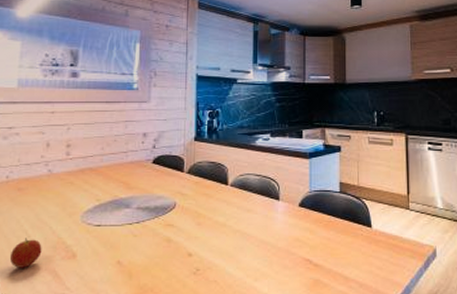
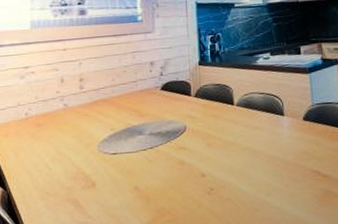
fruit: present [9,238,42,268] -> none [33,171,63,201]

